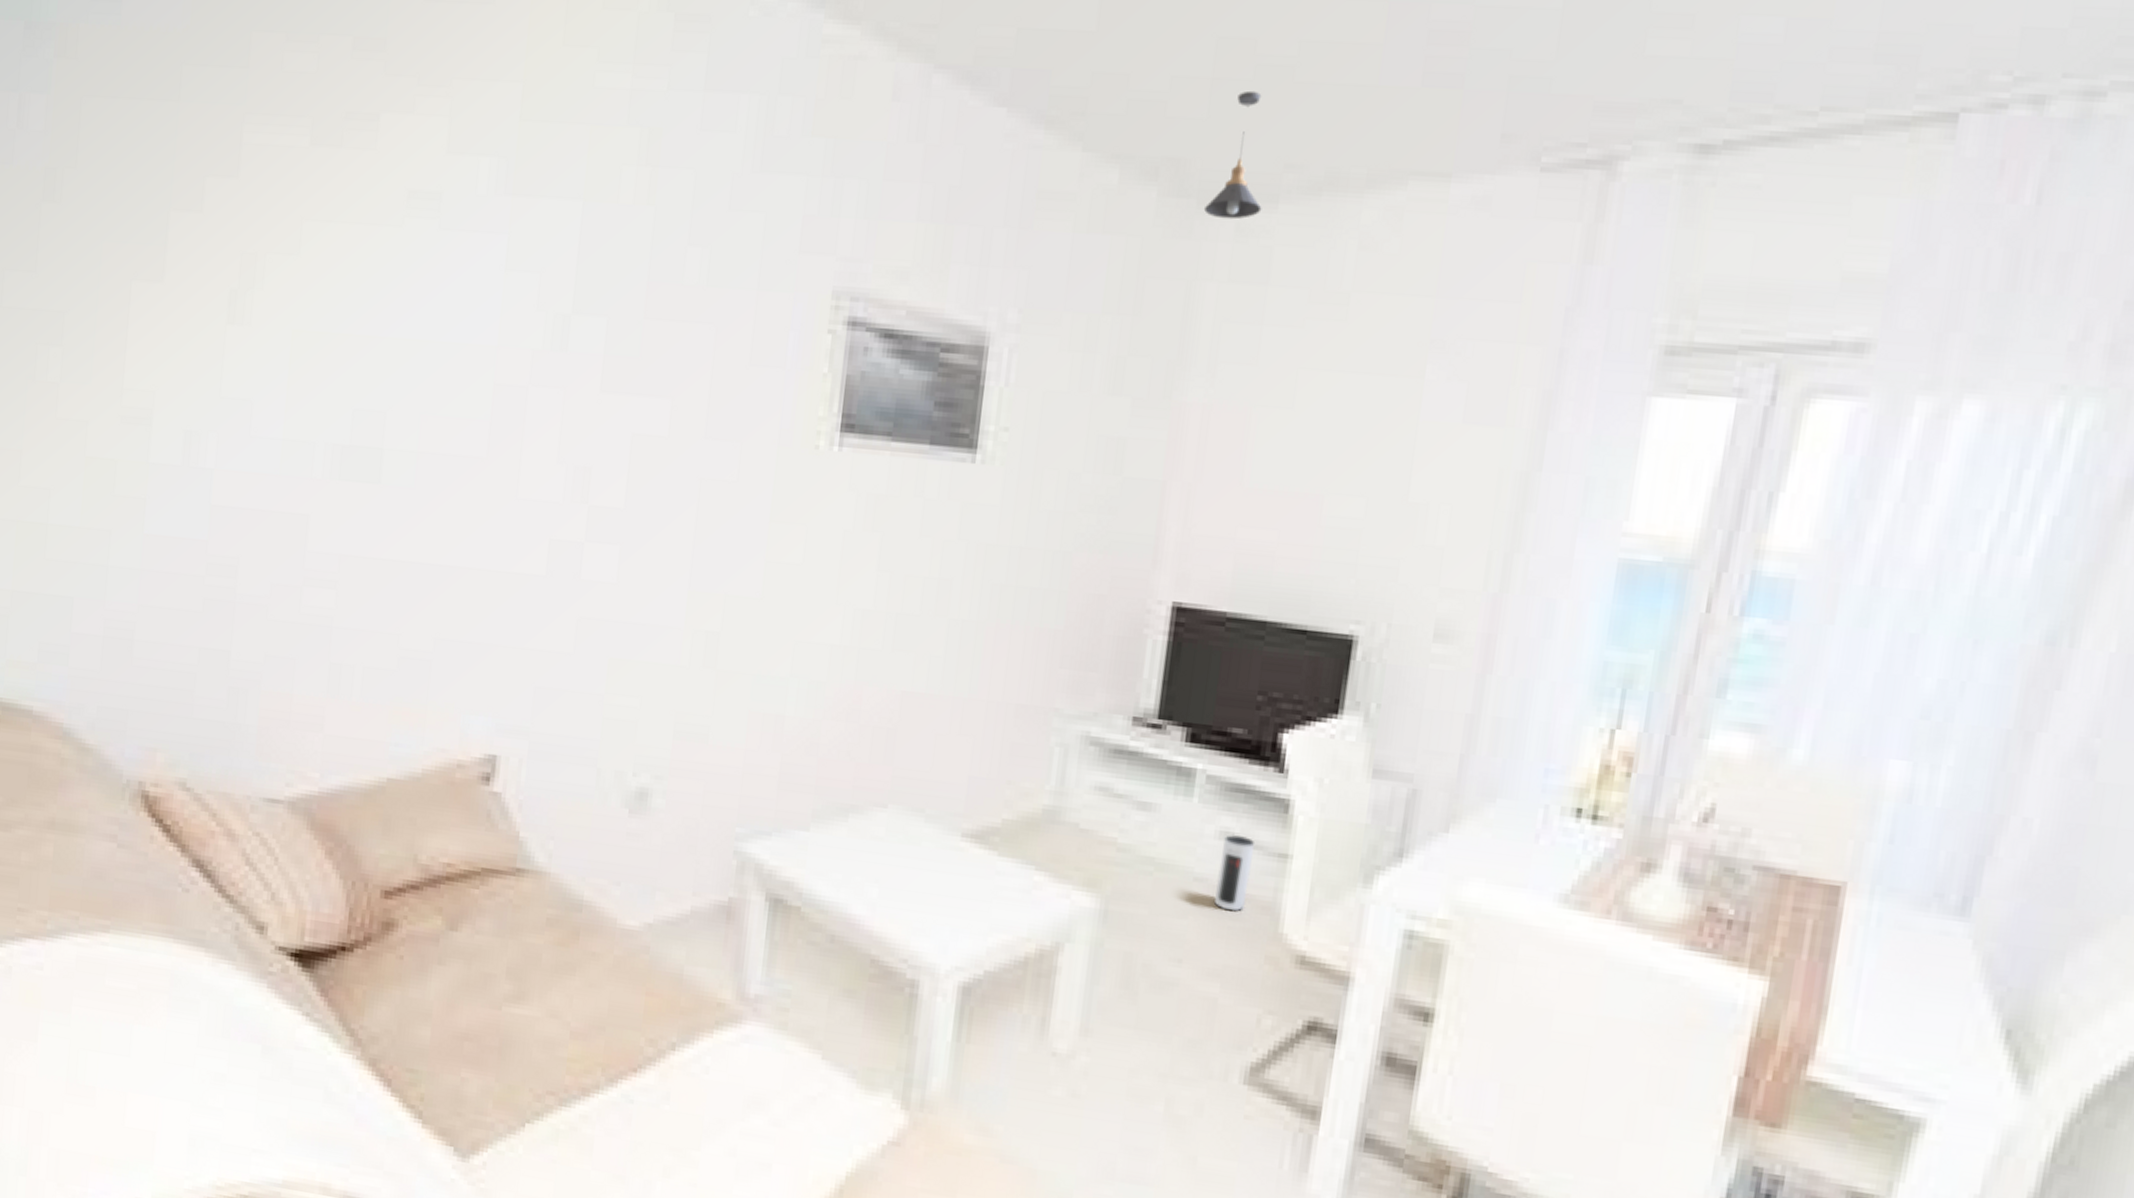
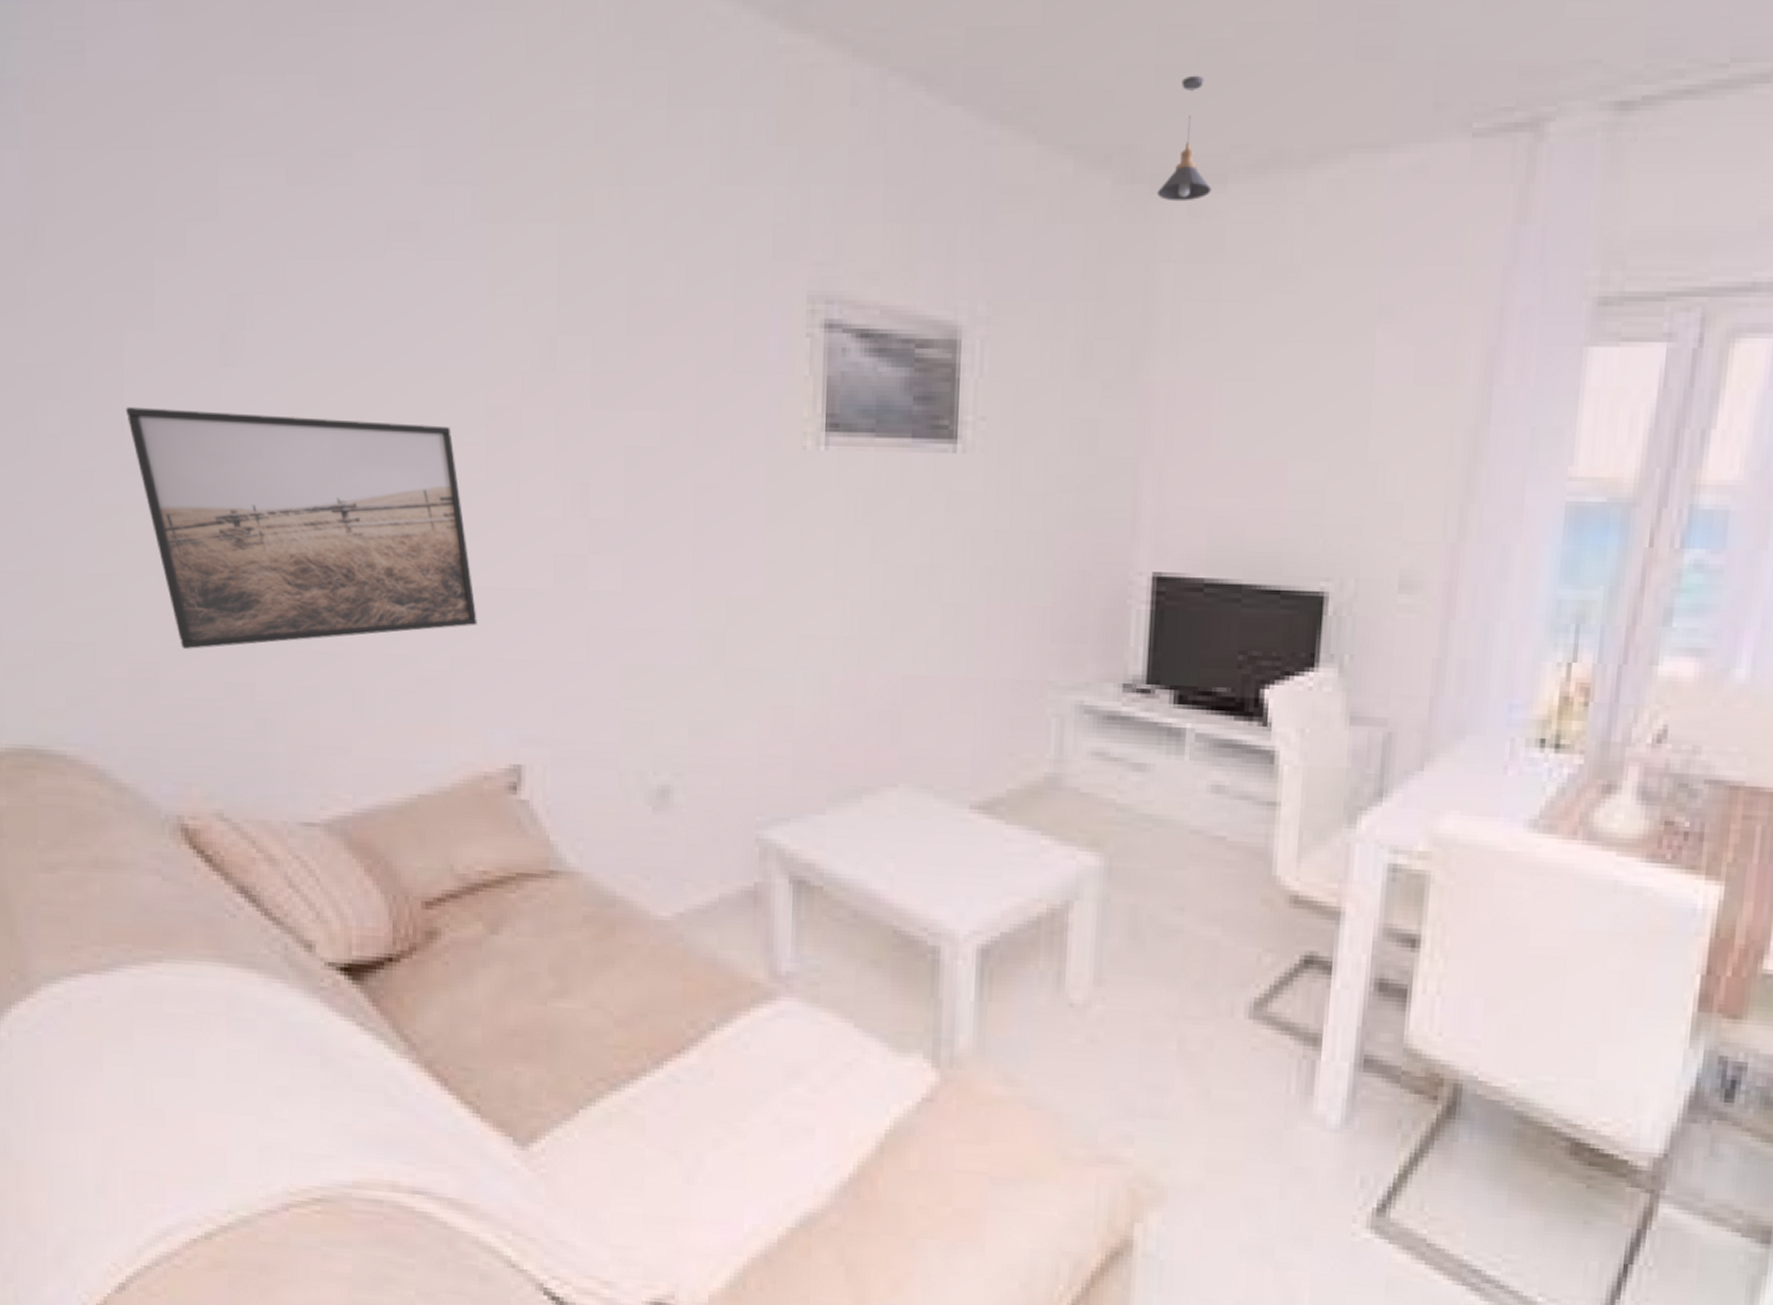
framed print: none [126,359,465,611] -> present [125,407,477,649]
speaker: present [1214,835,1256,912] -> none [1211,788,1245,859]

